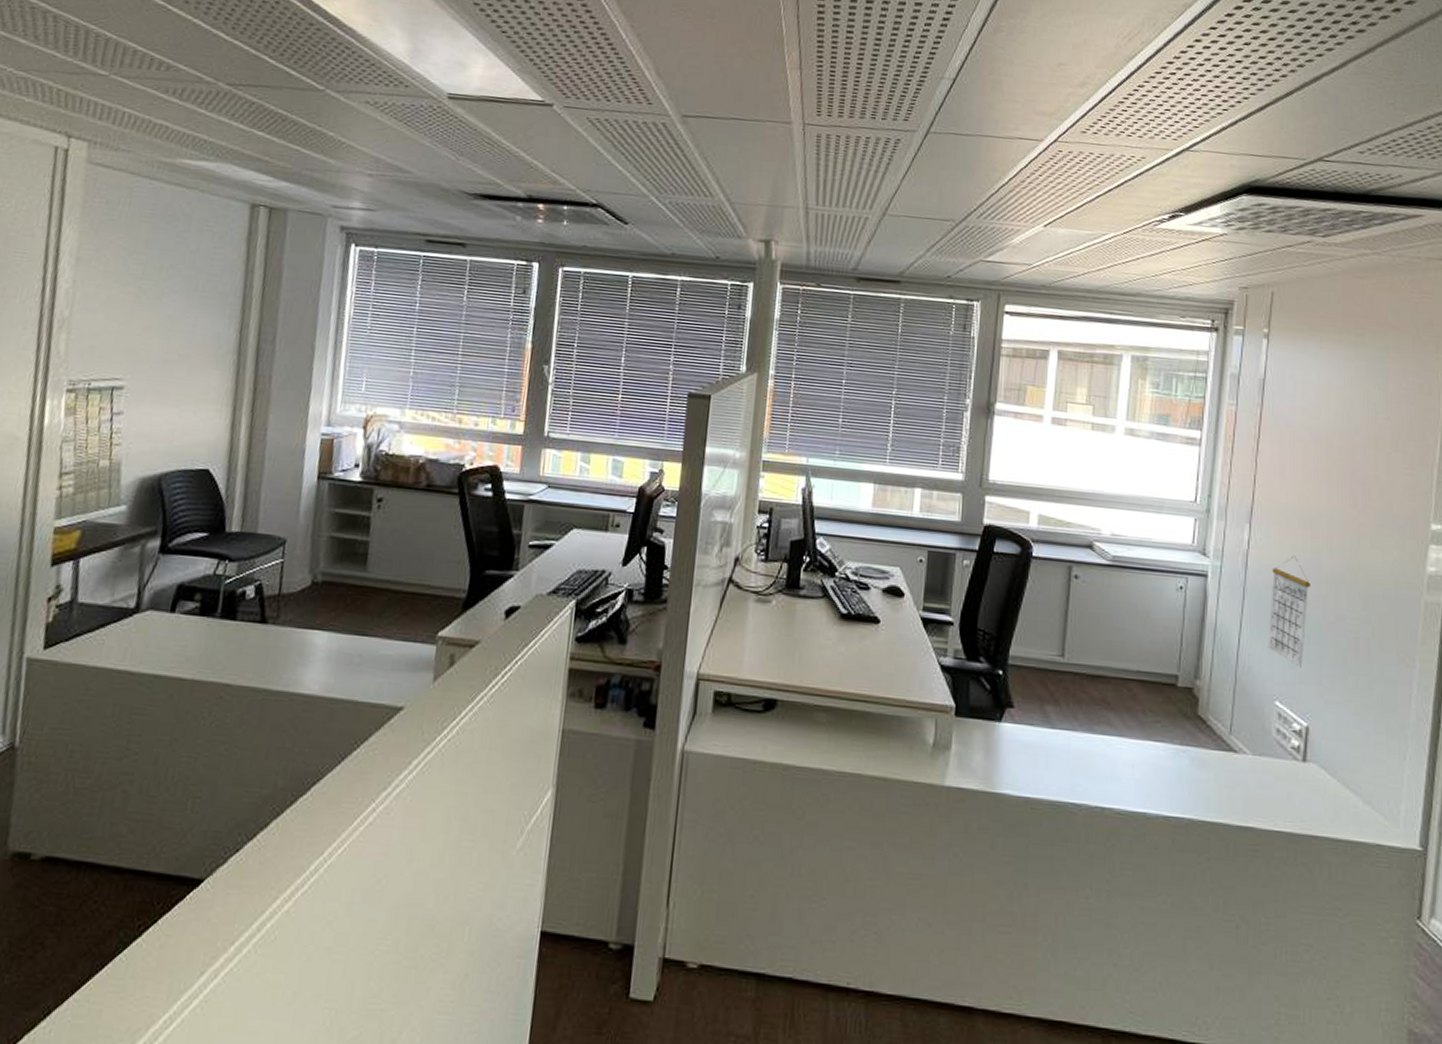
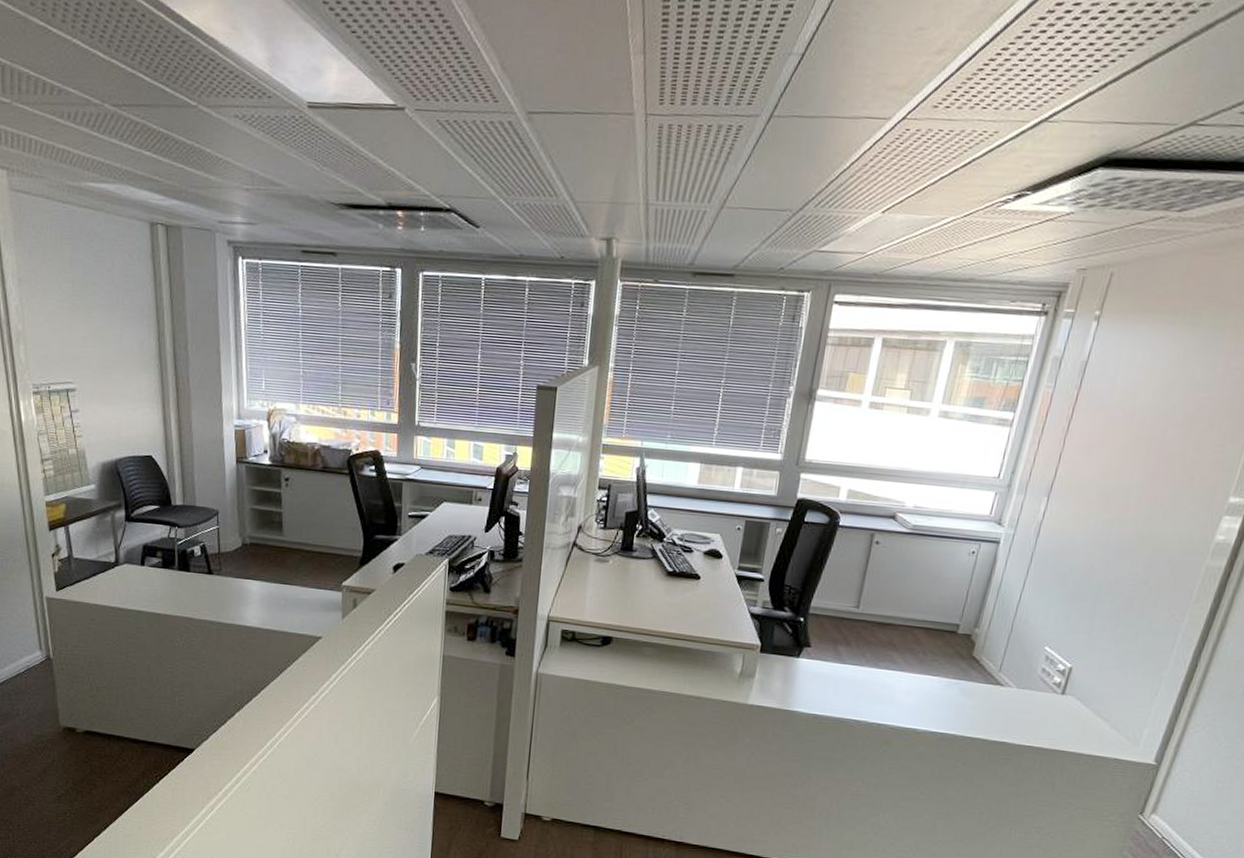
calendar: present [1268,555,1312,668] -> none [1046,525,1098,620]

